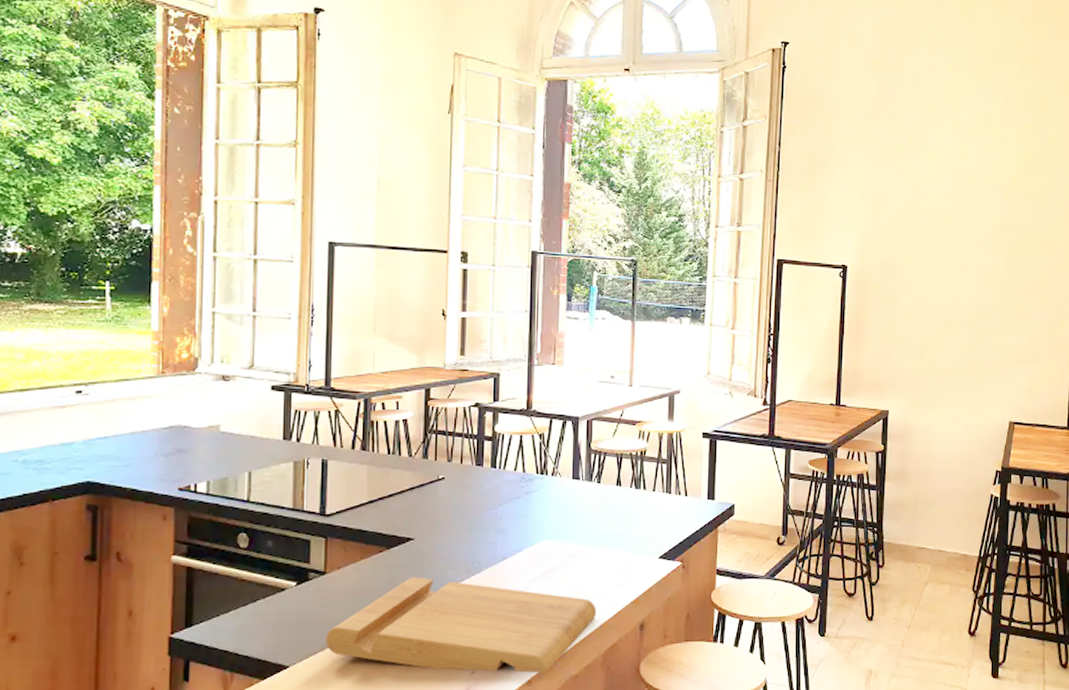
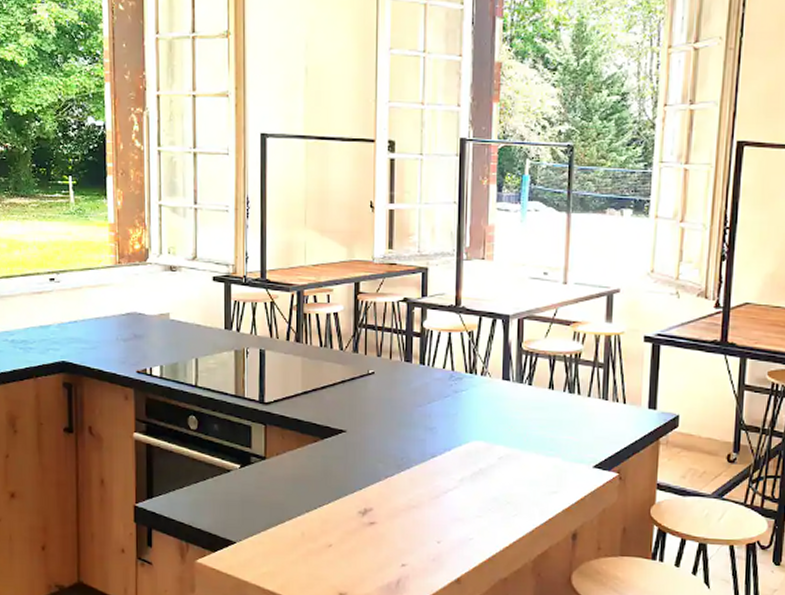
cutting board: present [325,576,597,674] -> none [267,468,527,573]

